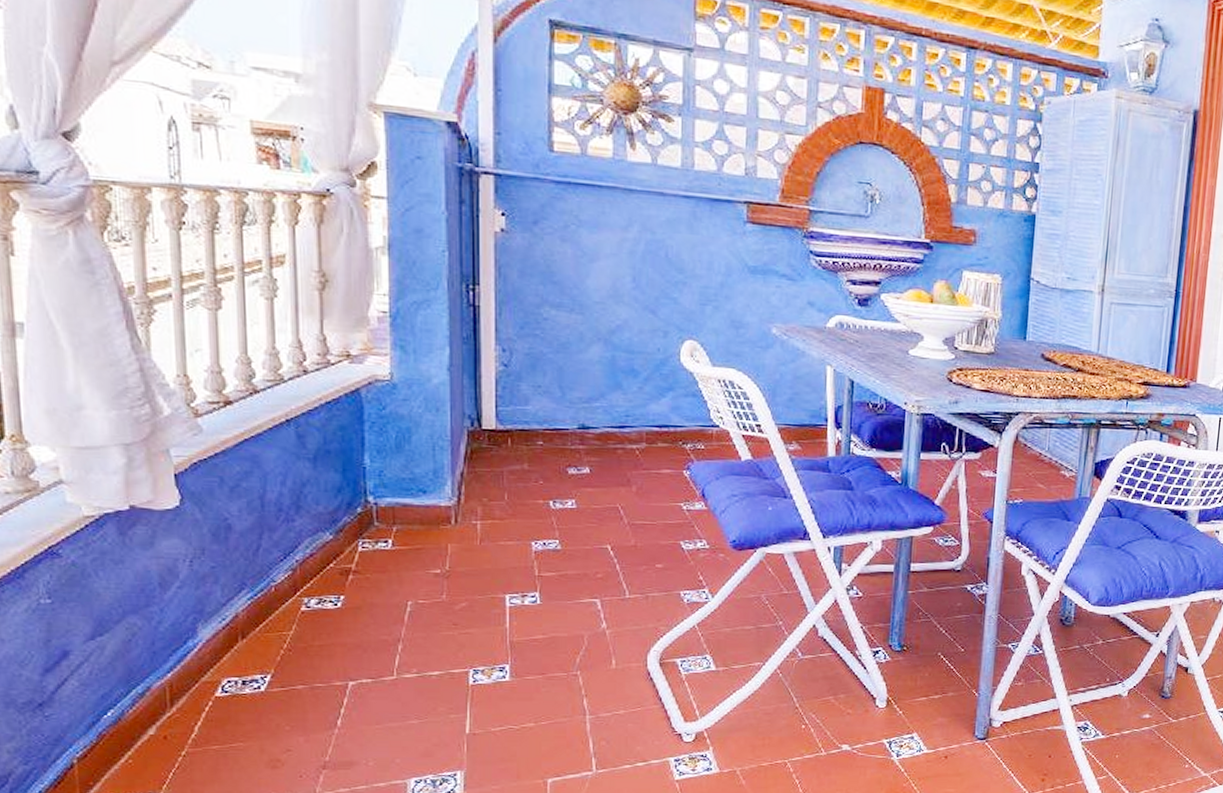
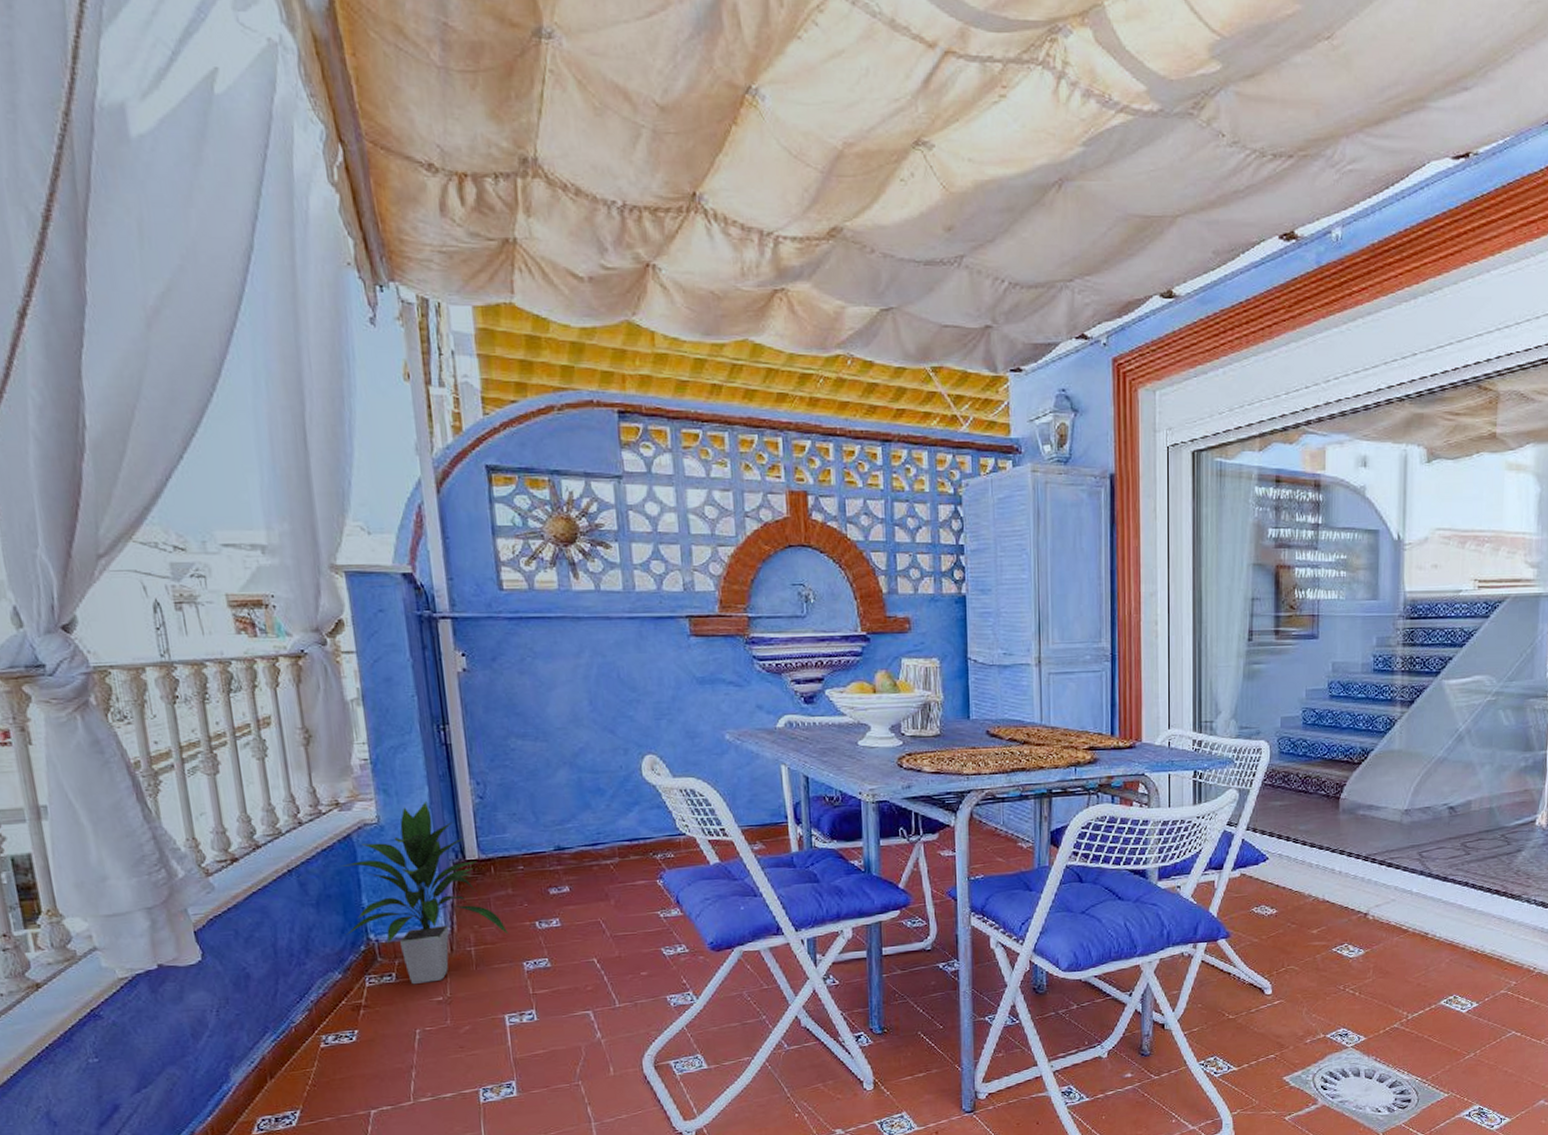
indoor plant: none [343,363,520,554] -> present [339,802,509,985]

